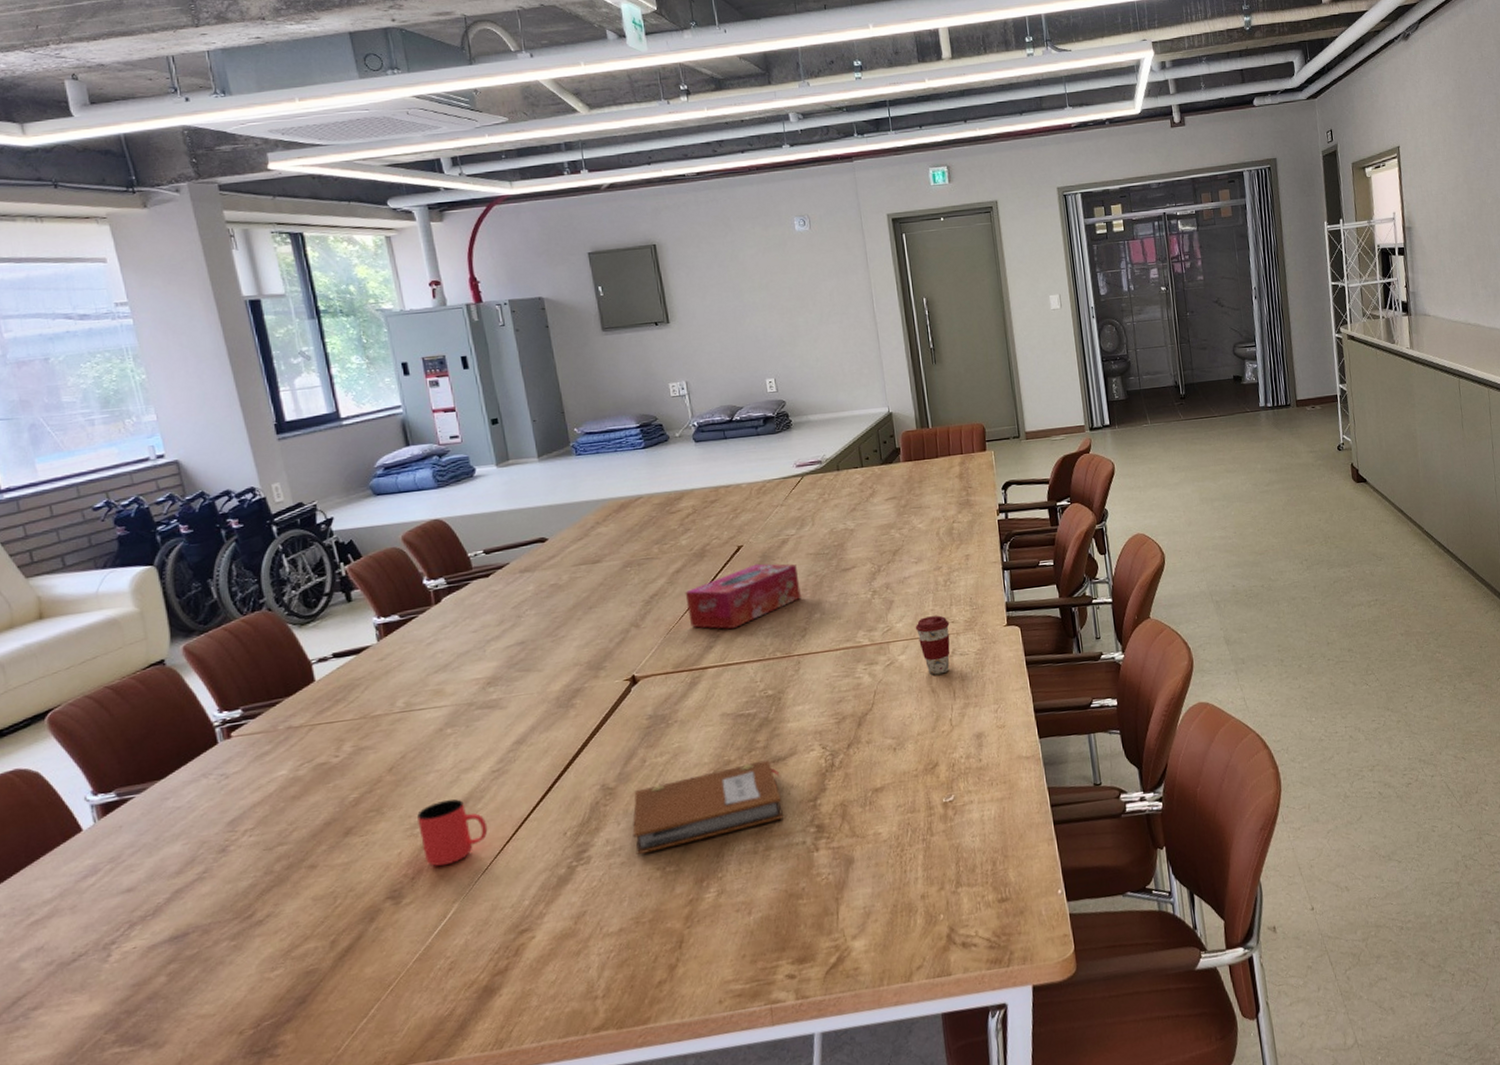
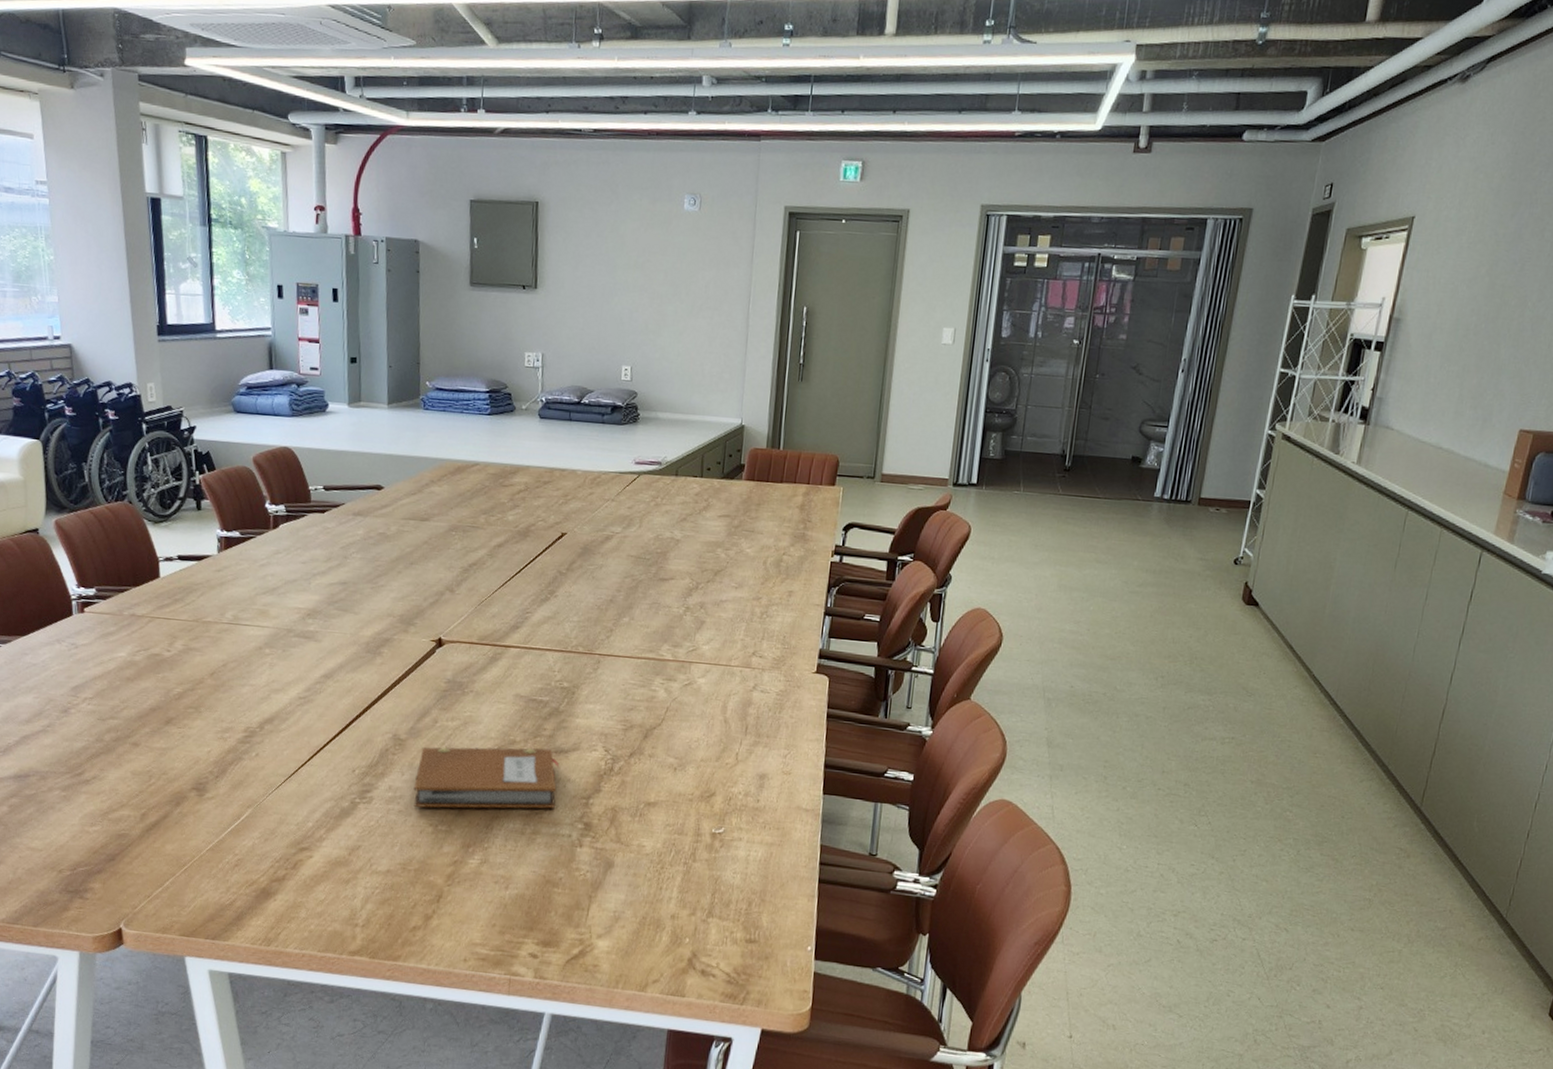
cup: present [417,799,488,867] -> none [228,713,287,773]
tissue box: present [685,563,801,630] -> none [501,554,615,615]
coffee cup: present [915,615,950,675] -> none [721,645,757,707]

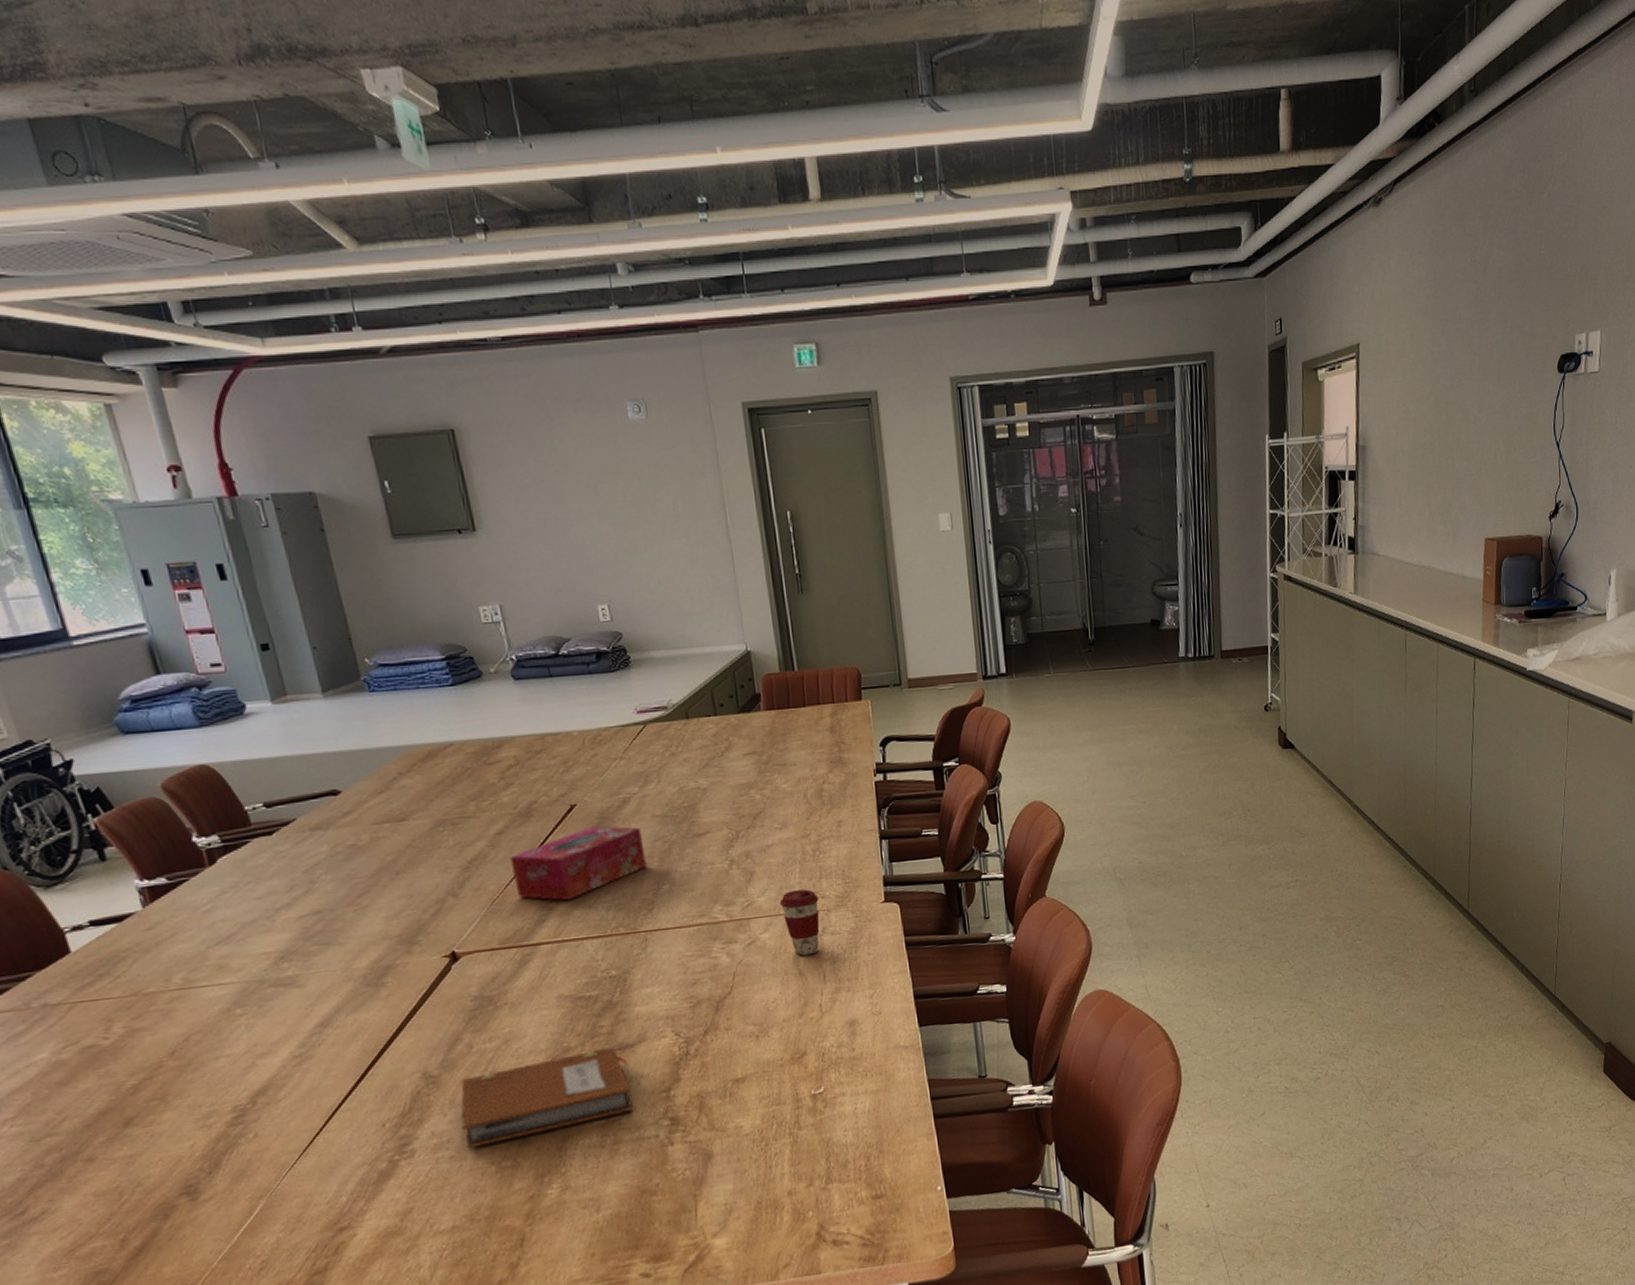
tissue box: none [501,554,615,615] -> present [509,826,647,901]
coffee cup: none [721,645,757,707] -> present [779,889,820,956]

